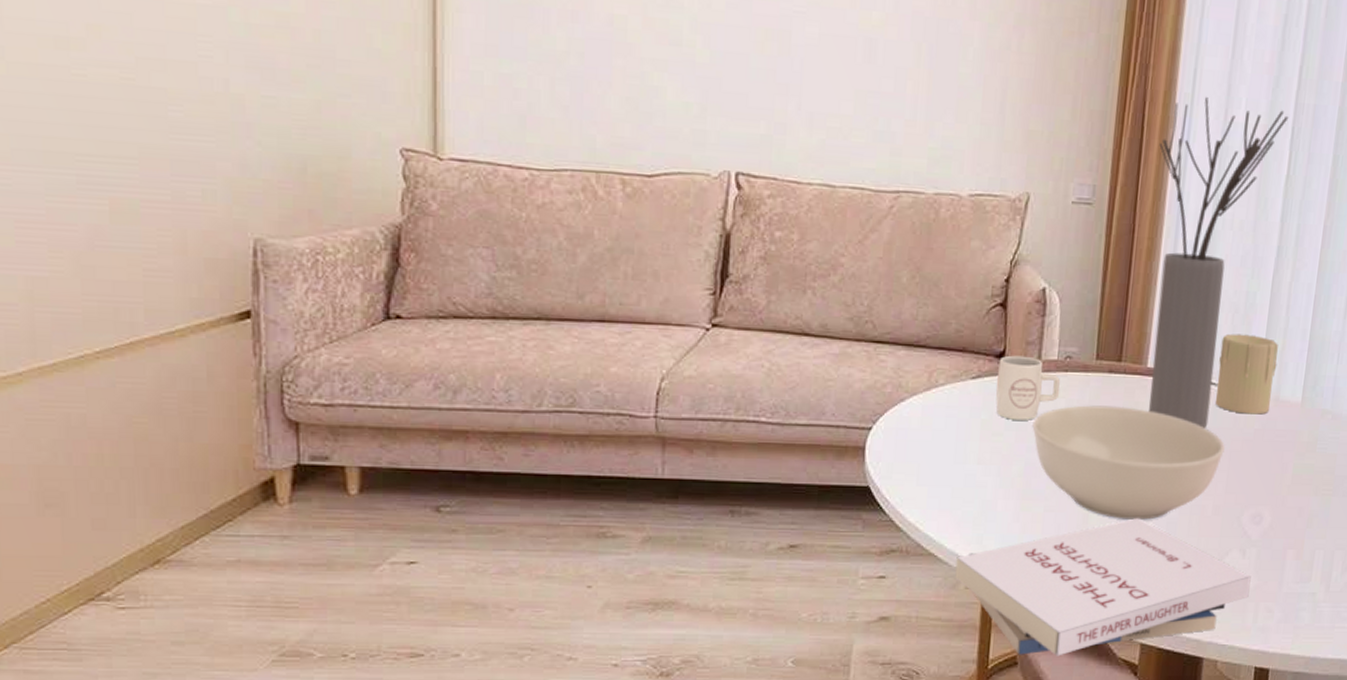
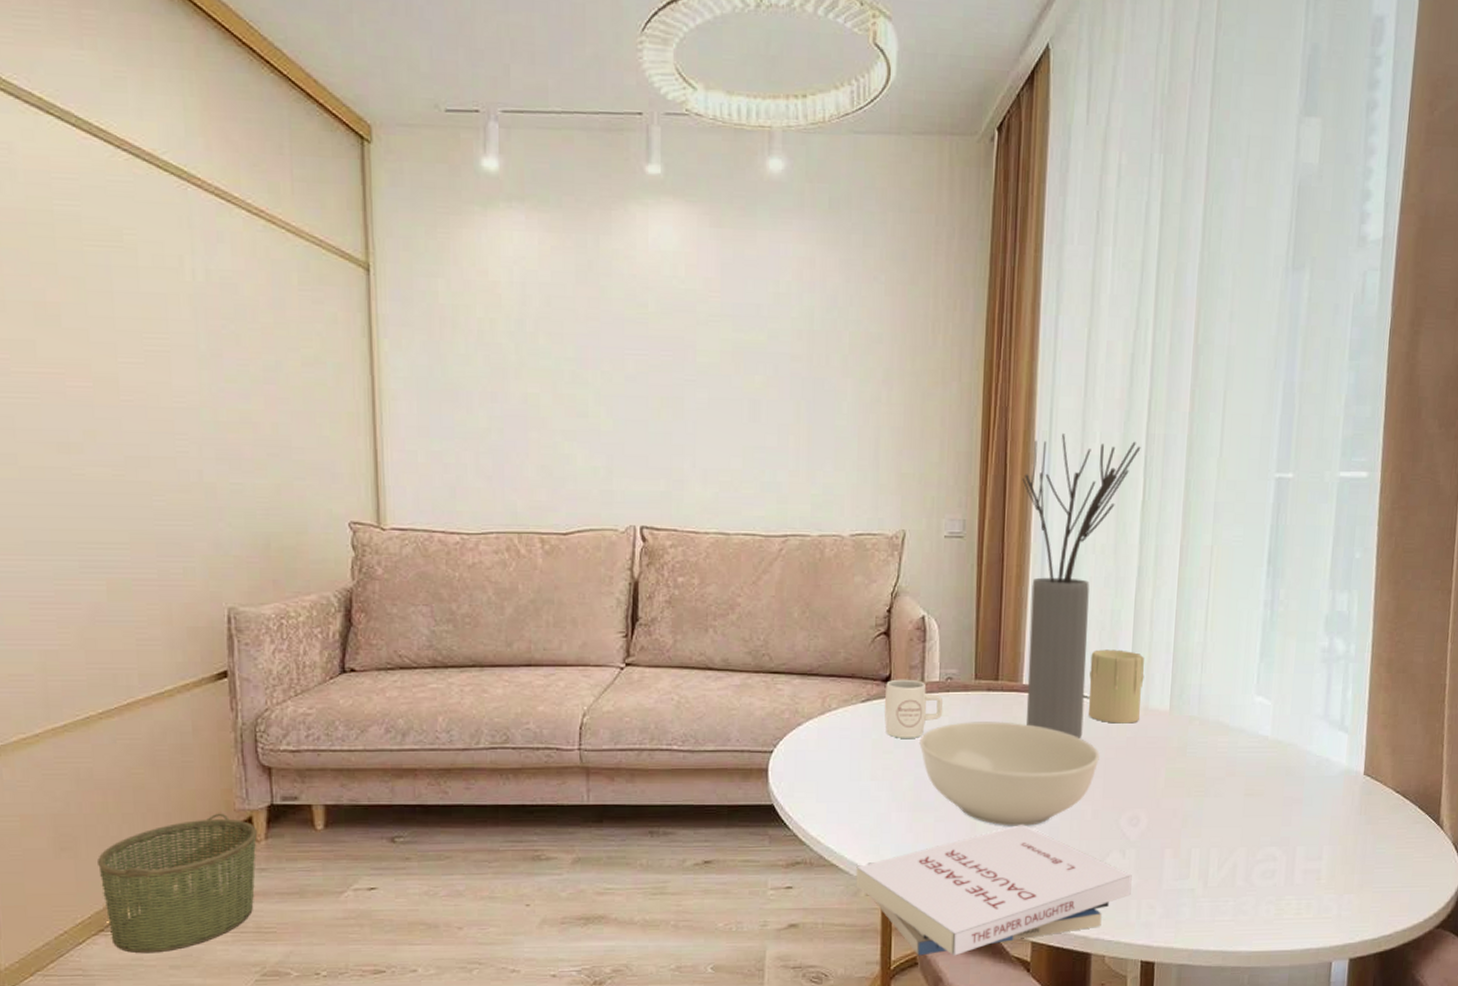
basket: none [89,471,279,627] -> present [98,813,257,954]

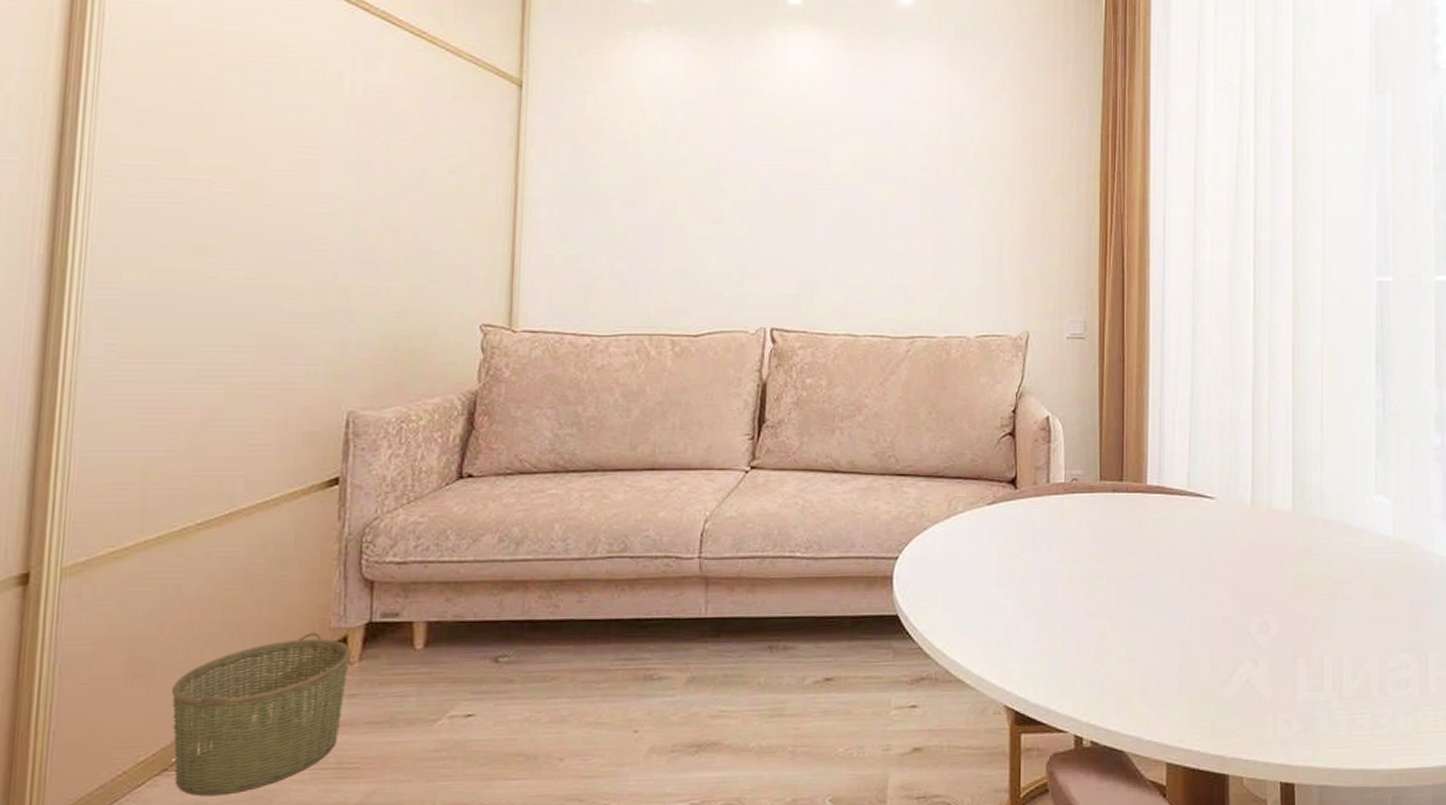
books: present [856,825,1132,956] -> none [983,633,1266,782]
mug: present [884,679,943,738] -> none [1010,480,1069,542]
bowl: present [919,722,1100,826] -> none [1046,524,1226,635]
vase: present [1022,434,1141,740] -> none [1139,240,1250,542]
candle: present [1088,649,1144,724] -> none [1212,449,1266,525]

